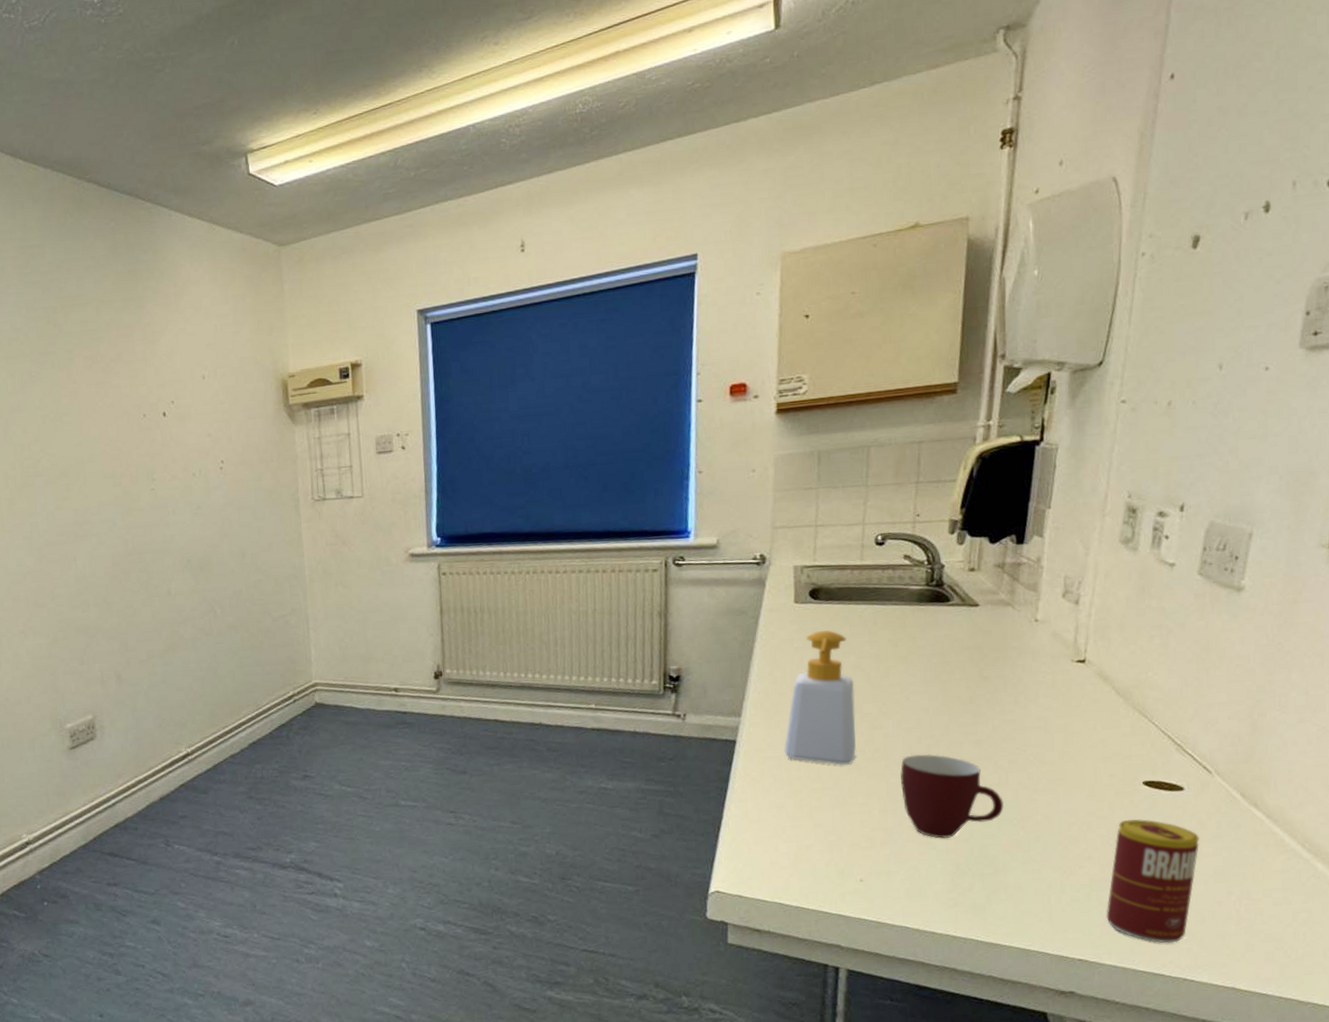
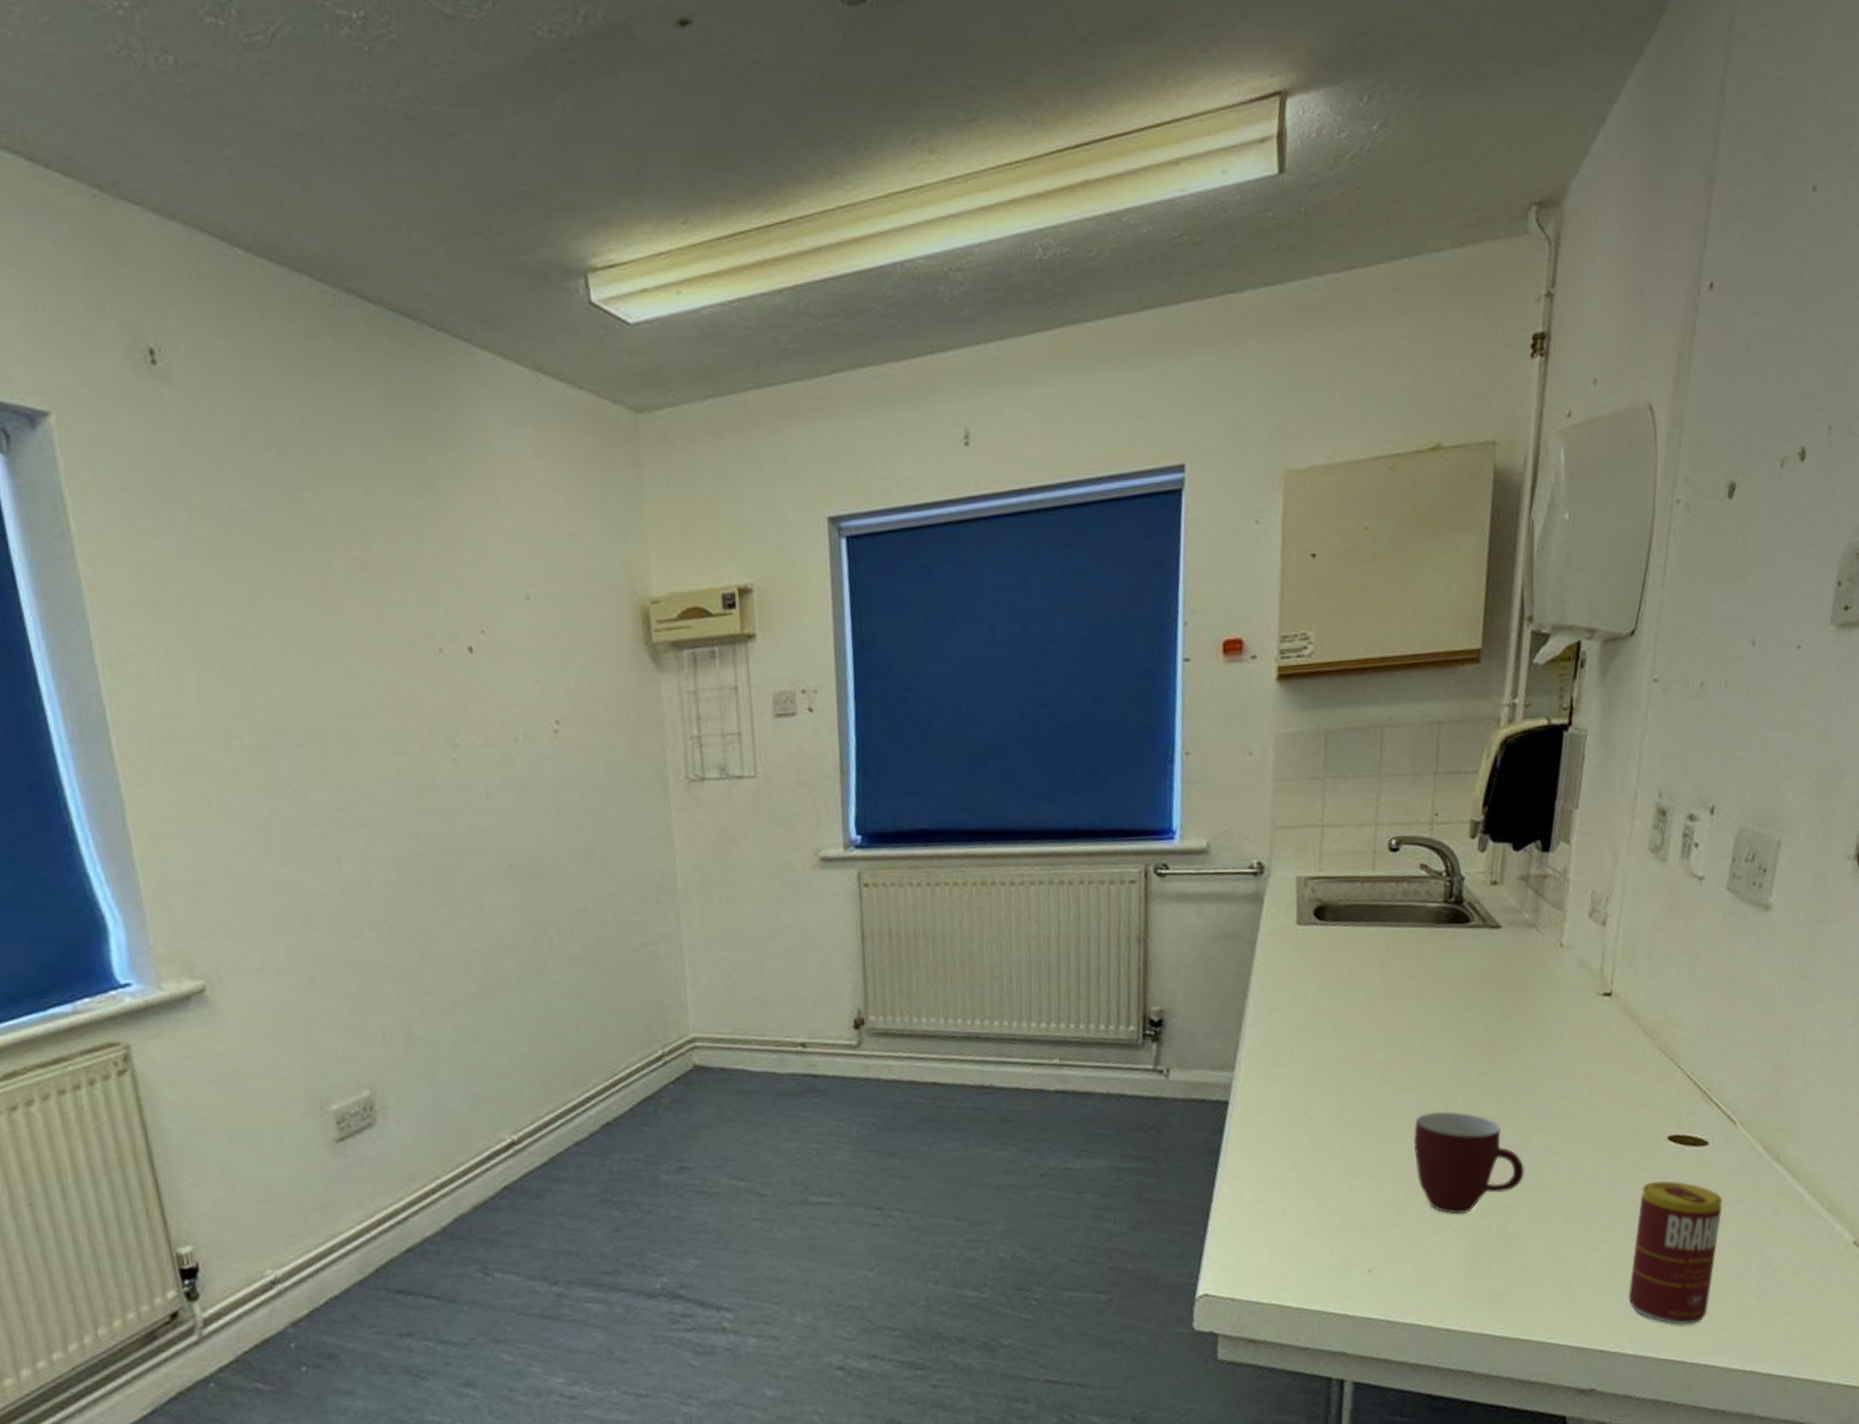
soap bottle: present [784,630,856,765] -> none [1283,959,1365,1129]

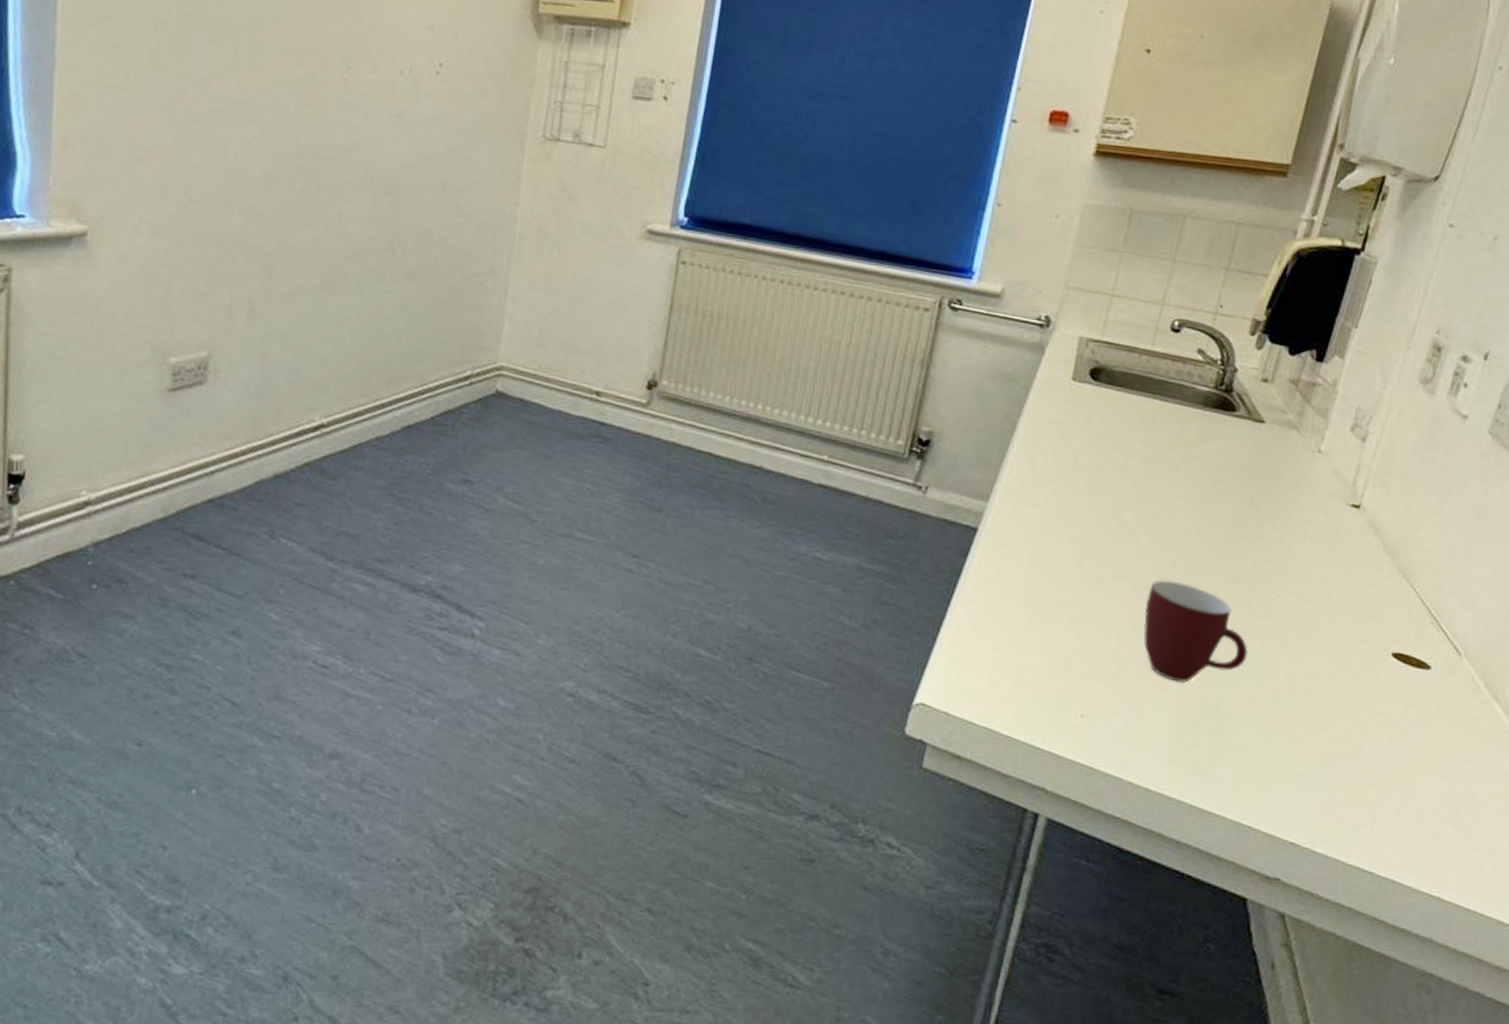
beverage can: present [1628,1180,1723,1325] -> none [1327,692,1437,839]

